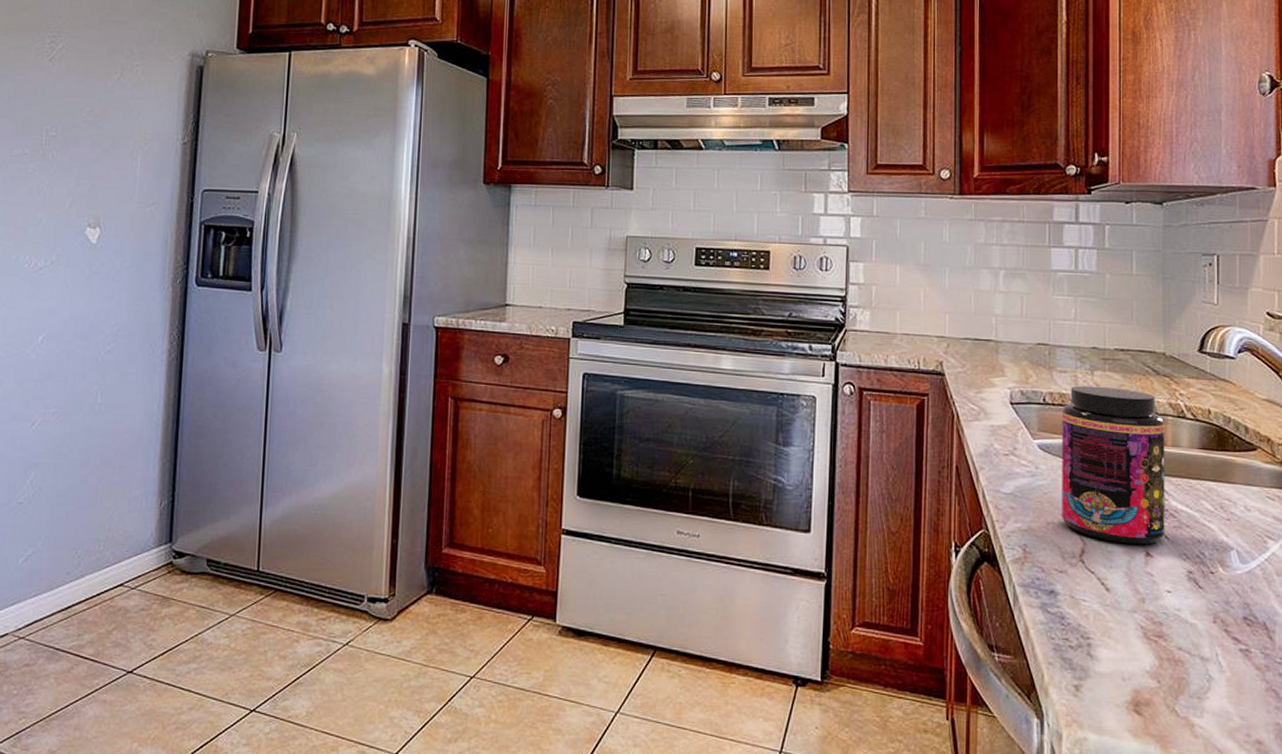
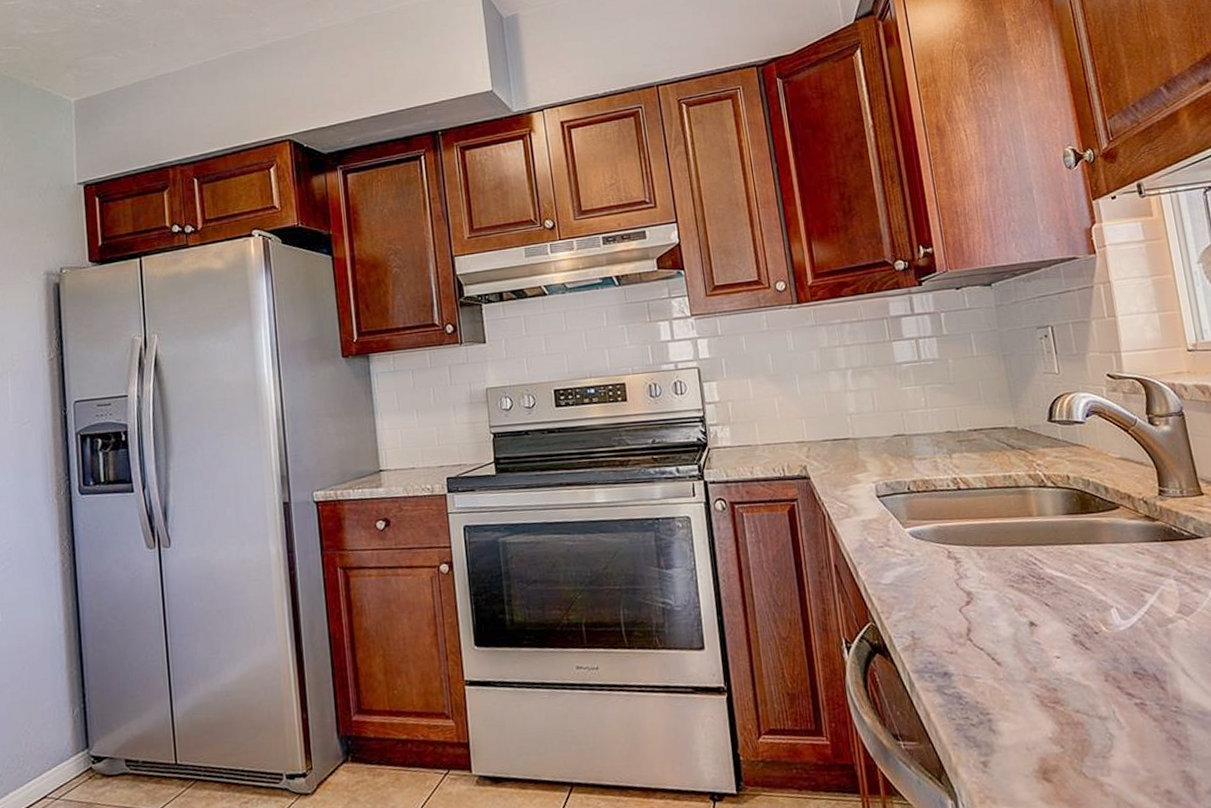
jar: present [1062,385,1165,545] -> none [927,467,1045,617]

